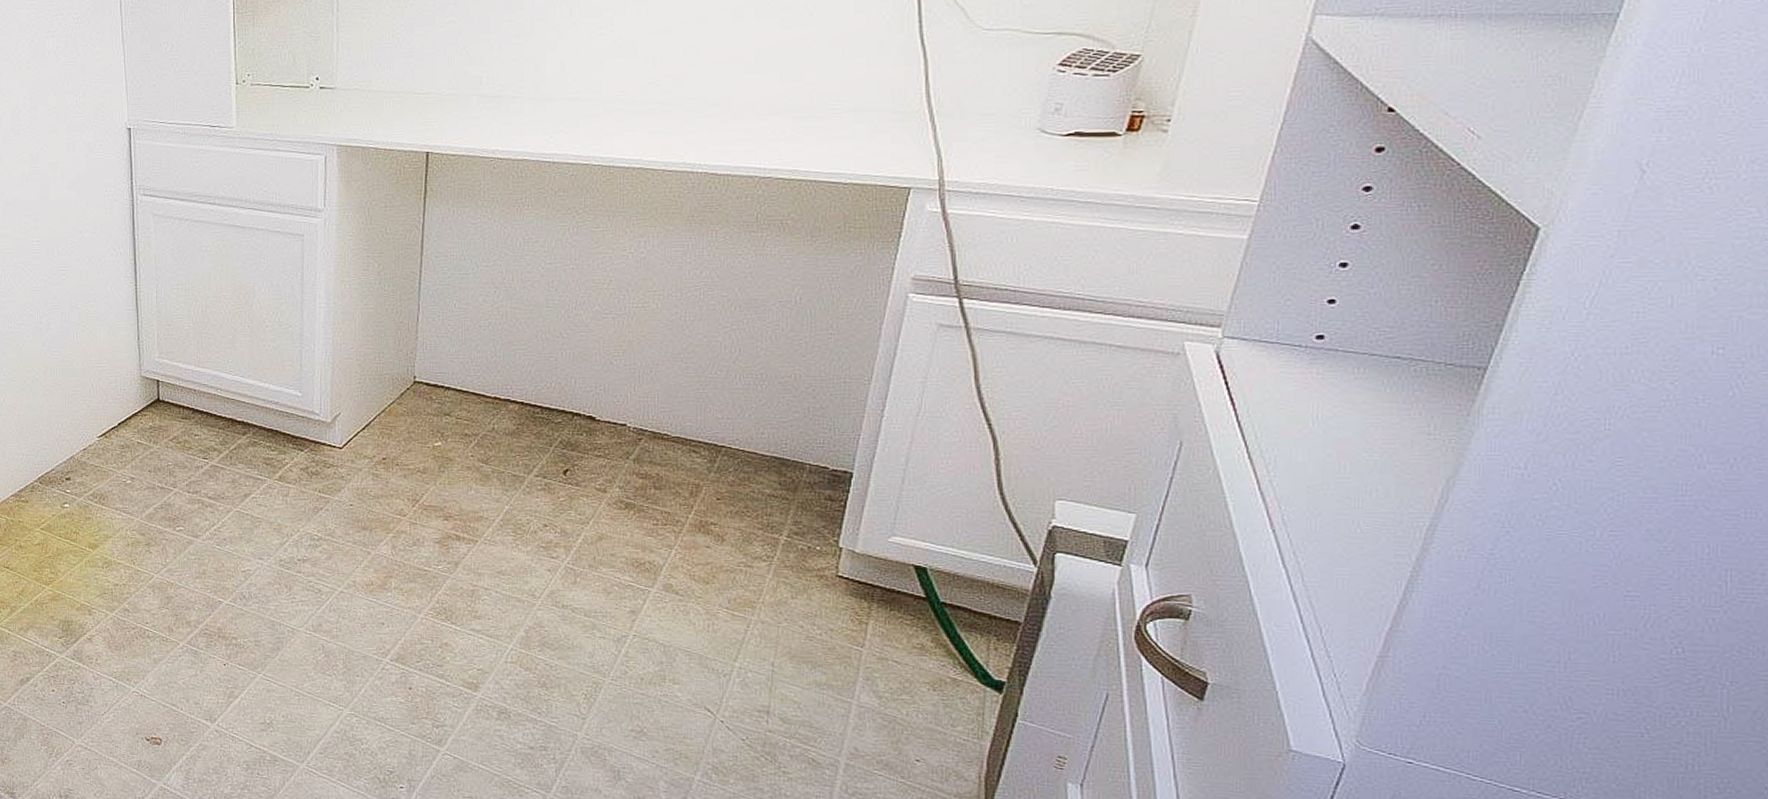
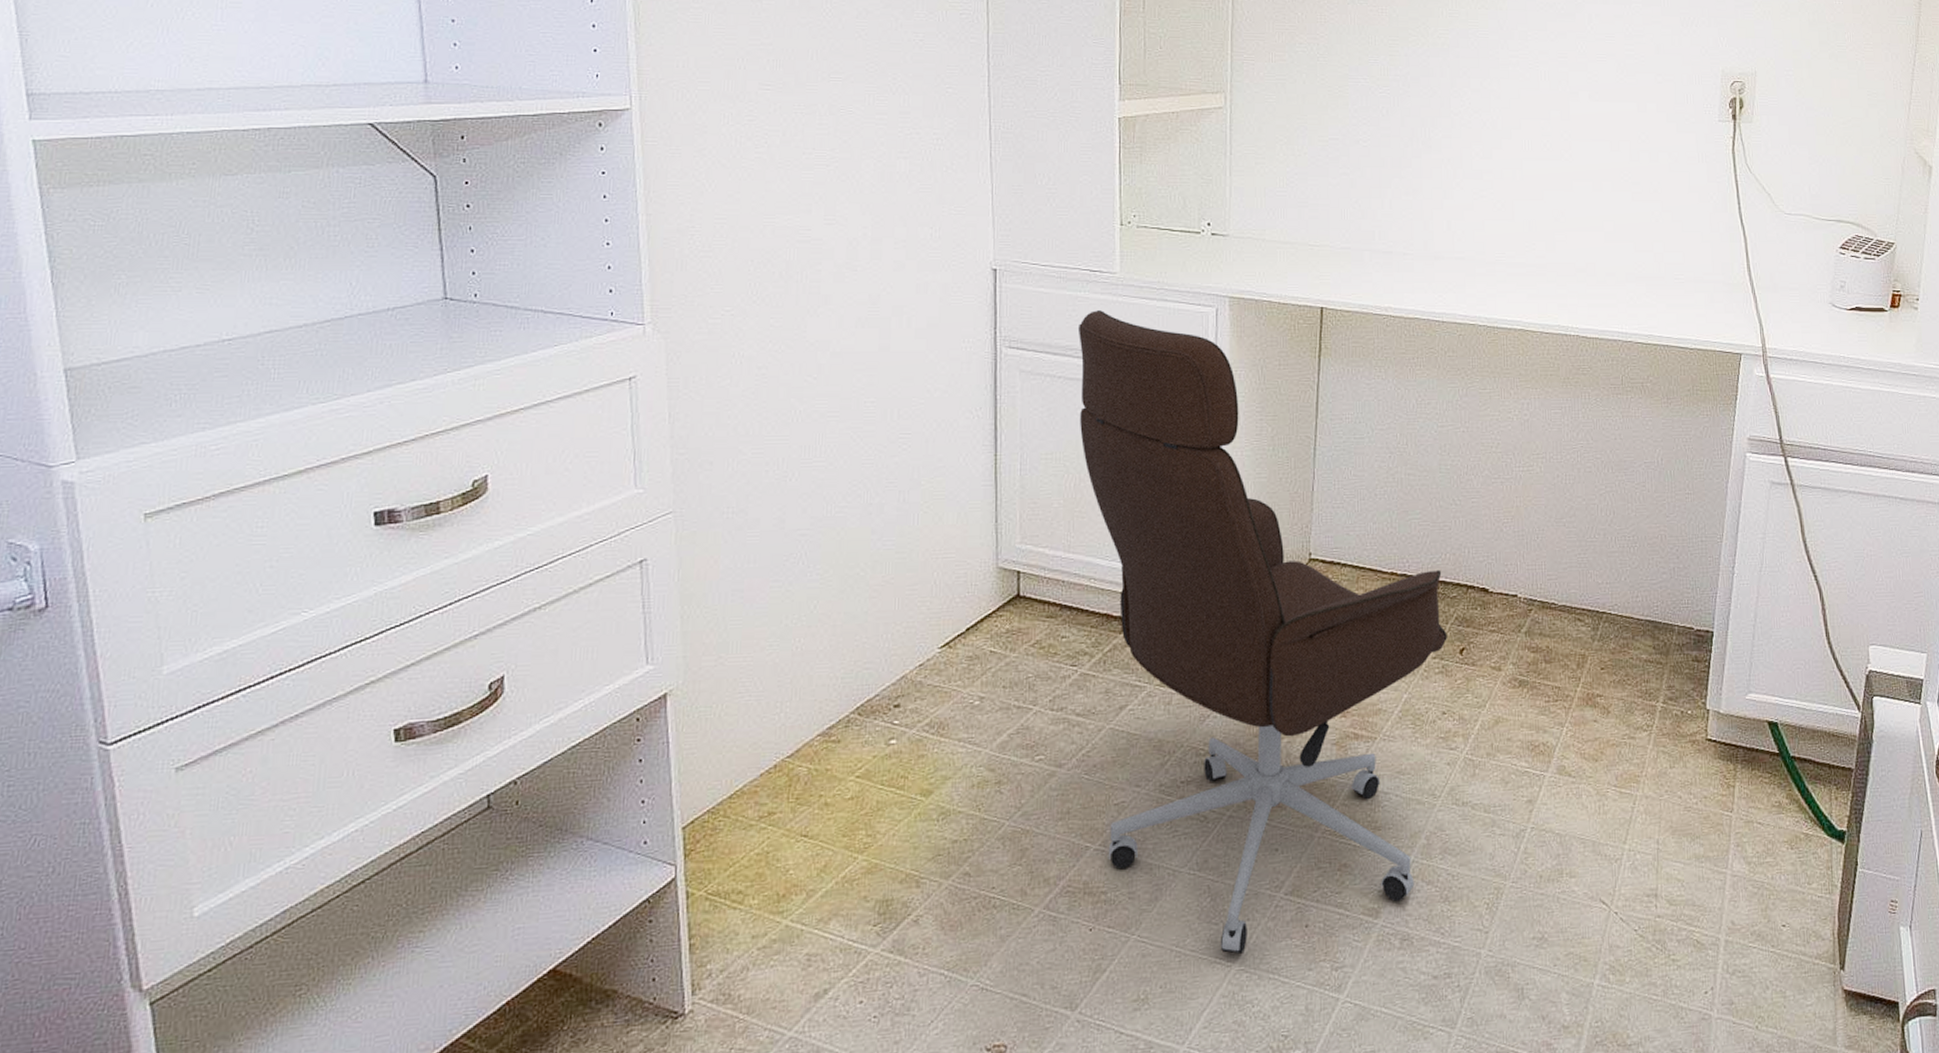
office chair: none [202,161,551,703] -> present [1079,310,1447,955]

